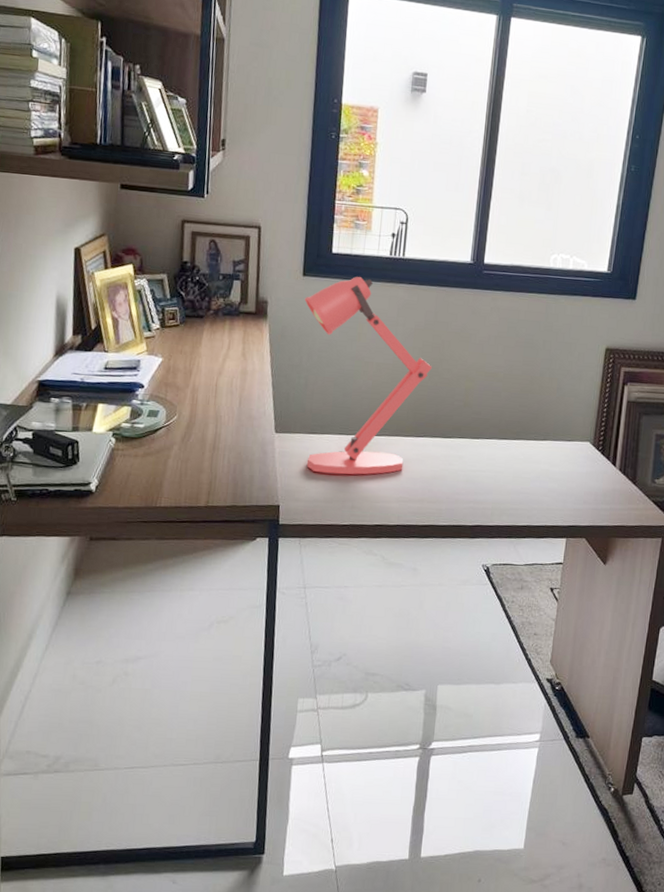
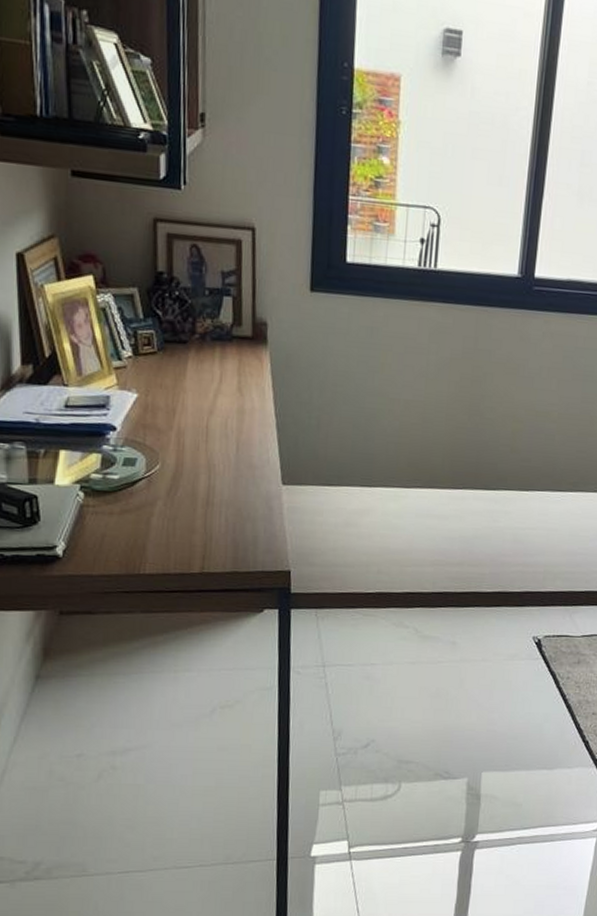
desk lamp: present [304,277,432,475] -> none [313,293,472,535]

